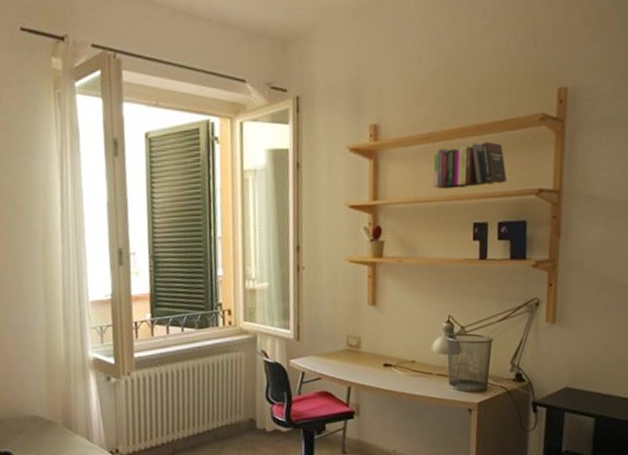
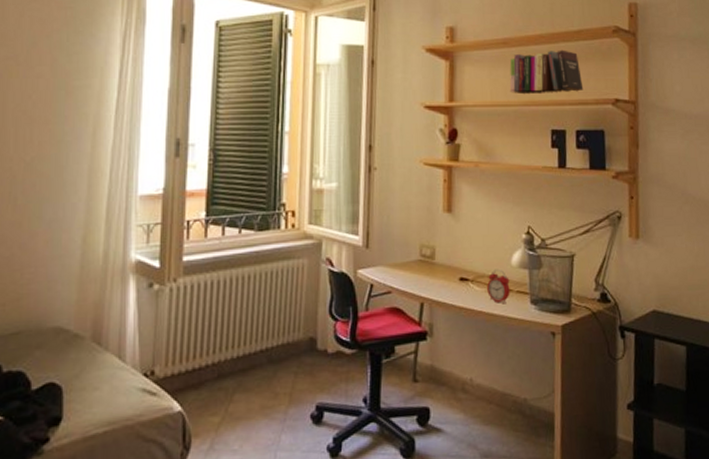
alarm clock: none [409,355,431,385] -> present [487,268,510,303]

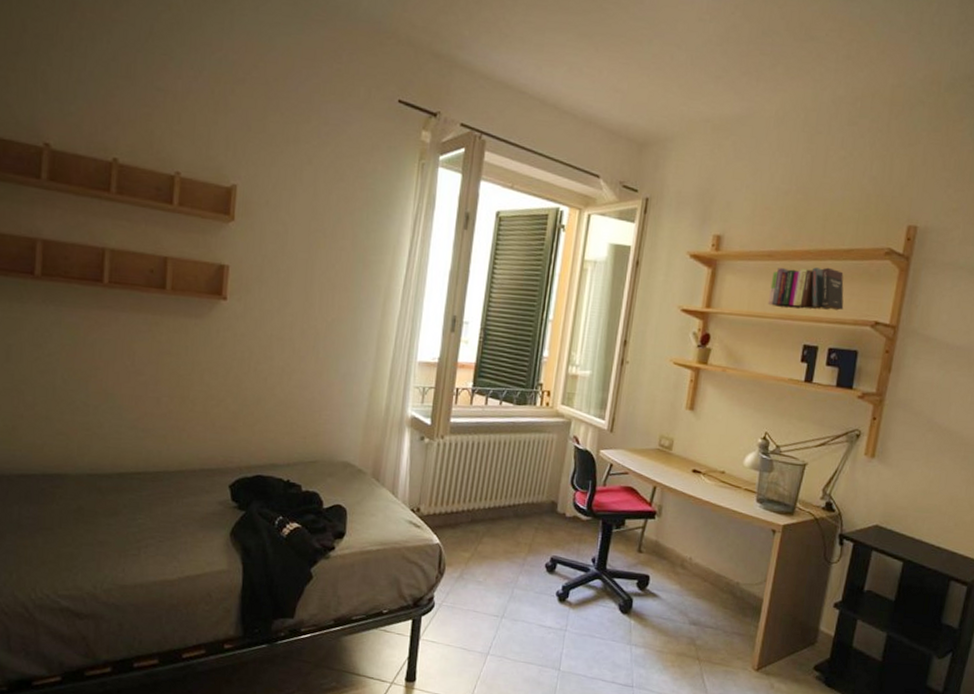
alarm clock: present [487,268,510,303] -> none [717,466,740,498]

